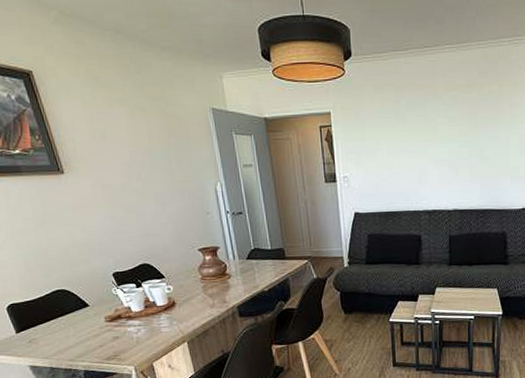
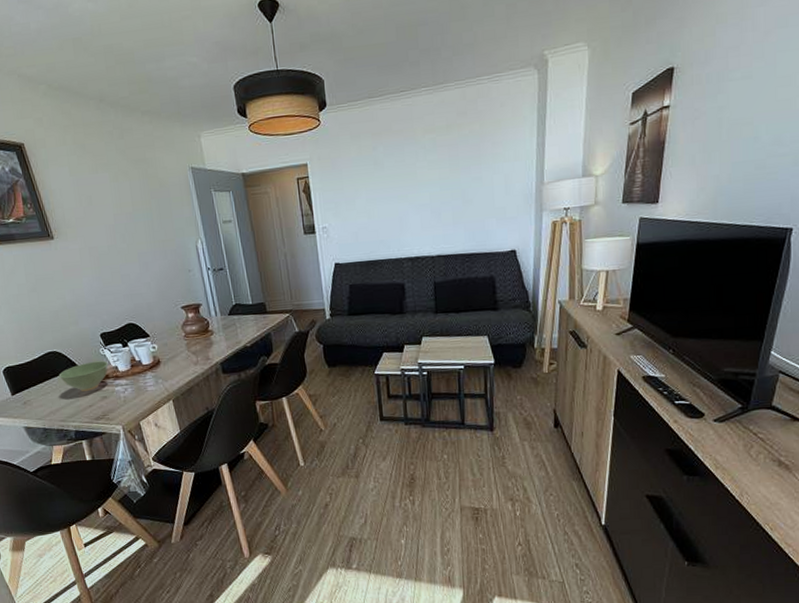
bowl: none [67,300,121,332] -> present [58,360,109,392]

